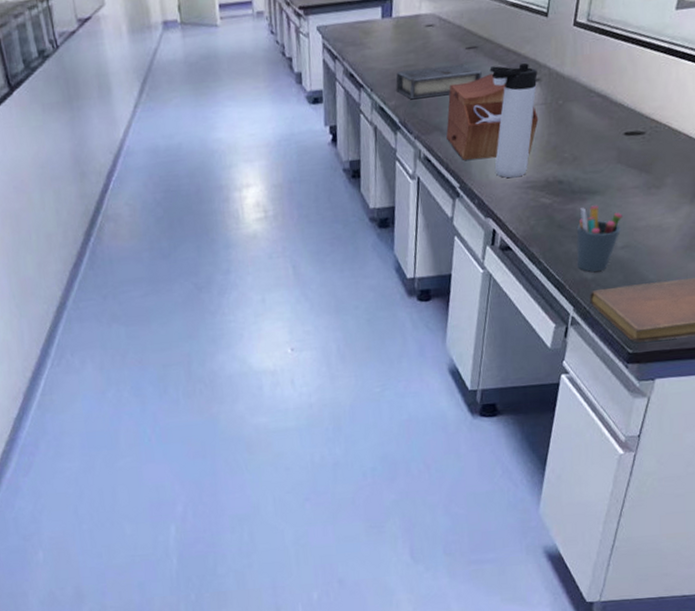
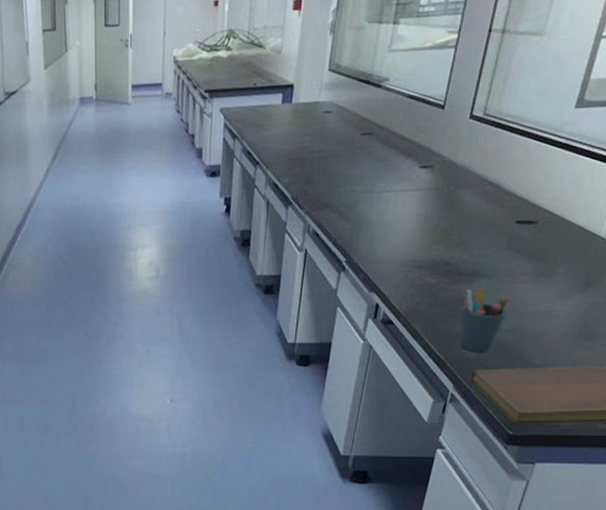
book: present [396,63,483,99] -> none [291,148,376,178]
sewing box: present [446,73,539,160] -> none [336,158,429,237]
thermos bottle: present [489,63,538,179] -> none [382,151,430,257]

